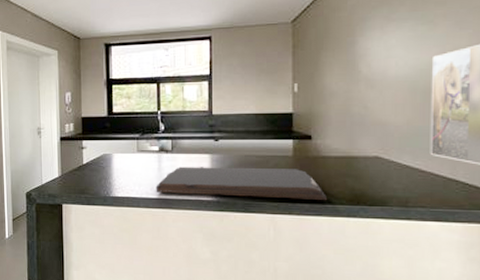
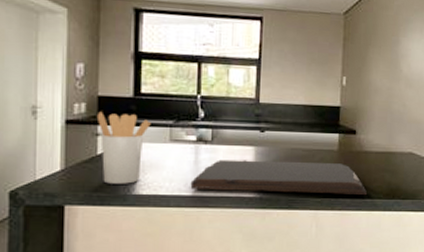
utensil holder: none [81,129,122,188] -> present [96,111,151,184]

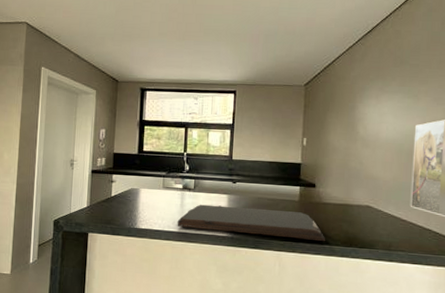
utensil holder: present [96,111,151,184] -> none [112,164,150,220]

